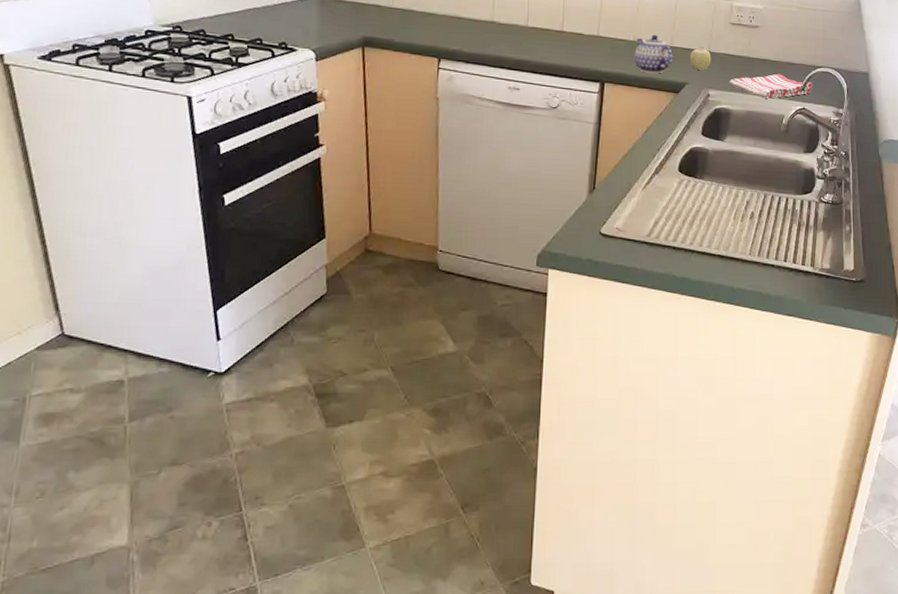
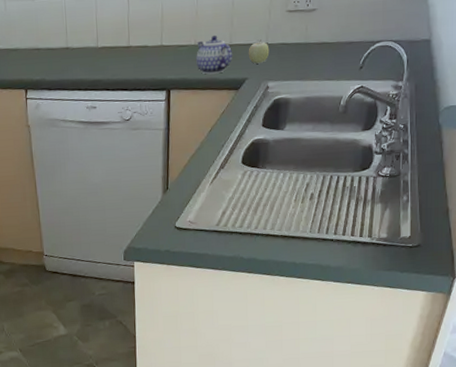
dish towel: present [730,73,813,99] -> none [288,55,372,82]

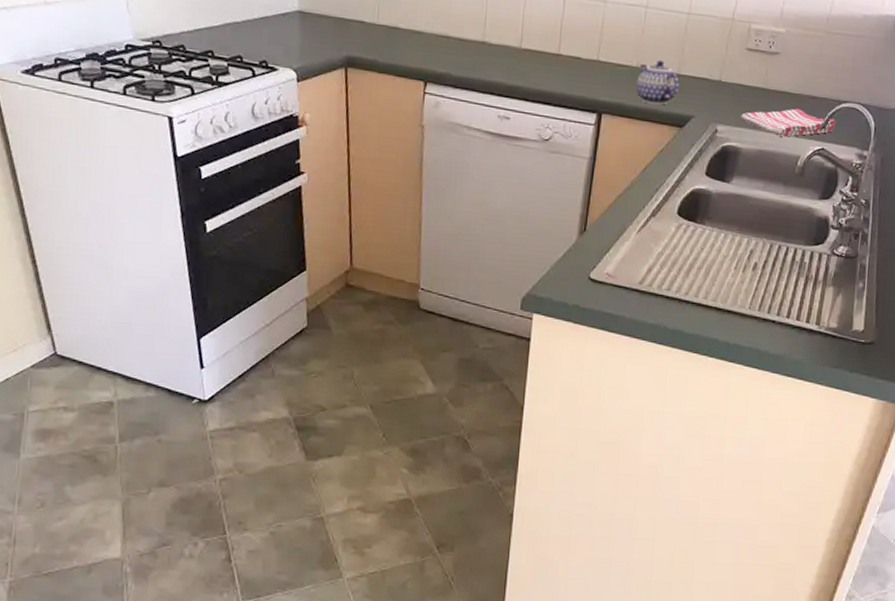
fruit: present [248,39,270,64] -> none [697,75,723,102]
dish towel: none [288,55,372,82] -> present [741,108,836,137]

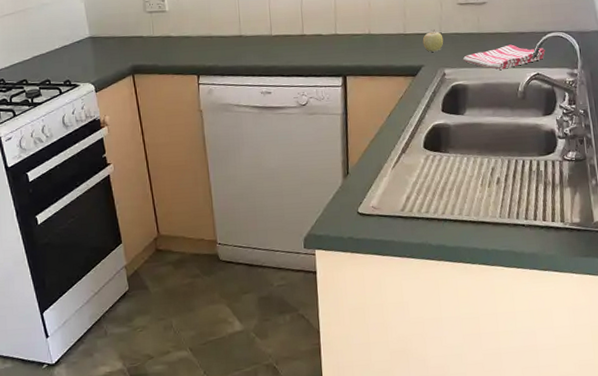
teapot: present [636,59,680,105] -> none [371,25,407,62]
fruit: none [697,75,723,102] -> present [422,29,444,52]

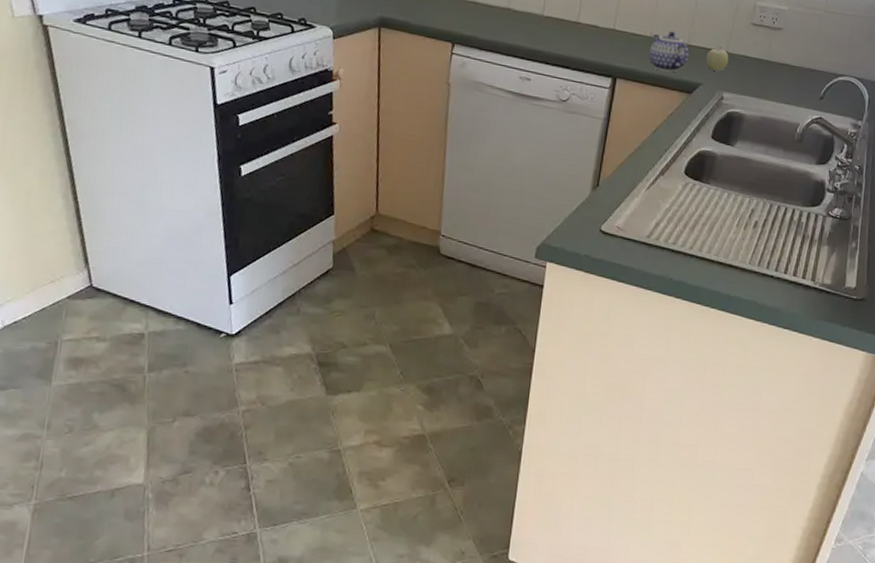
teapot: none [371,25,407,62] -> present [649,31,689,72]
dish towel: present [463,44,545,70] -> none [745,79,833,106]

